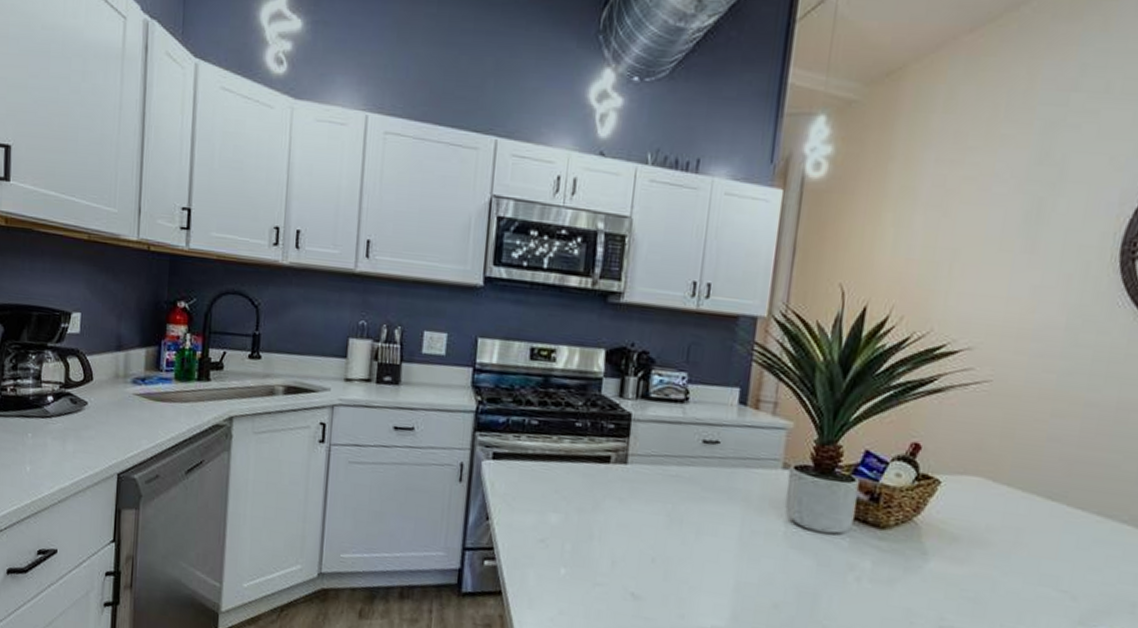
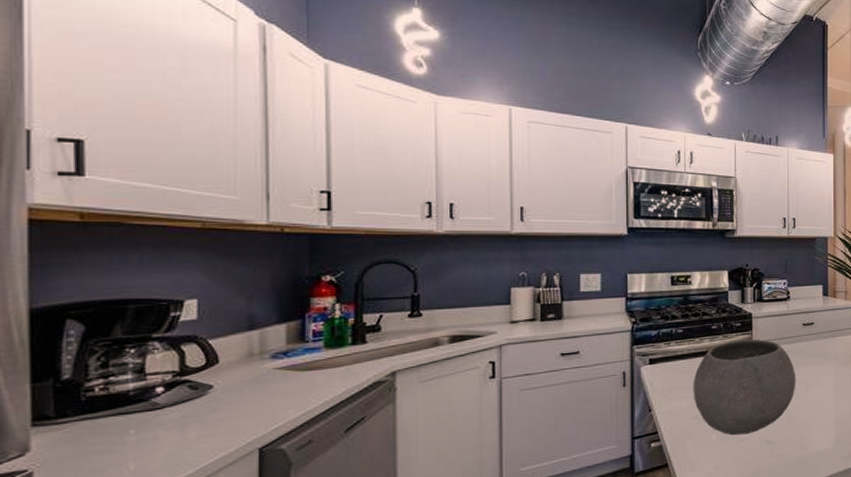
bowl: none [541,447,684,579] -> present [693,339,796,436]

